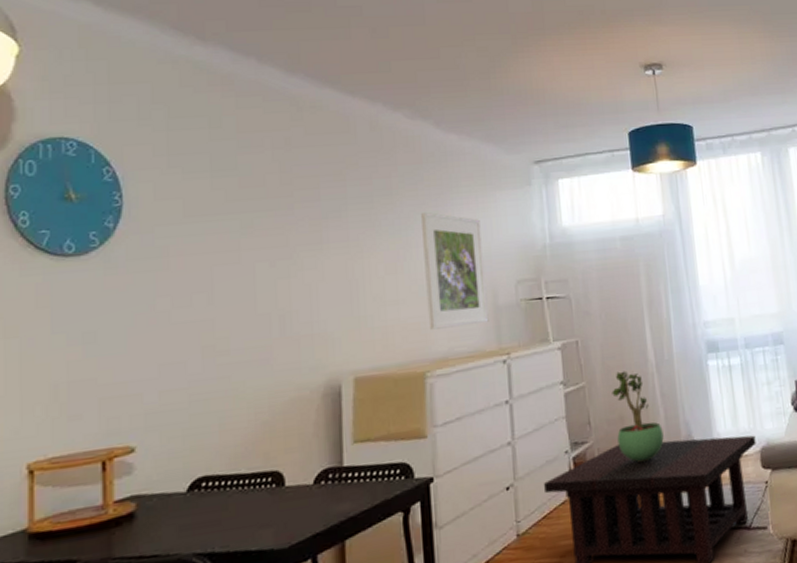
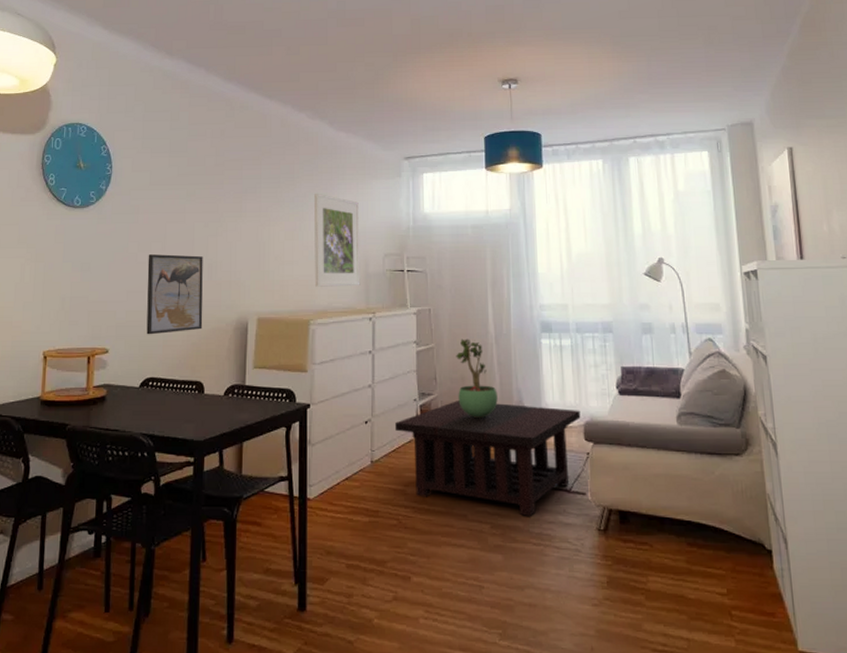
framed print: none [187,306,277,420] -> present [146,254,203,335]

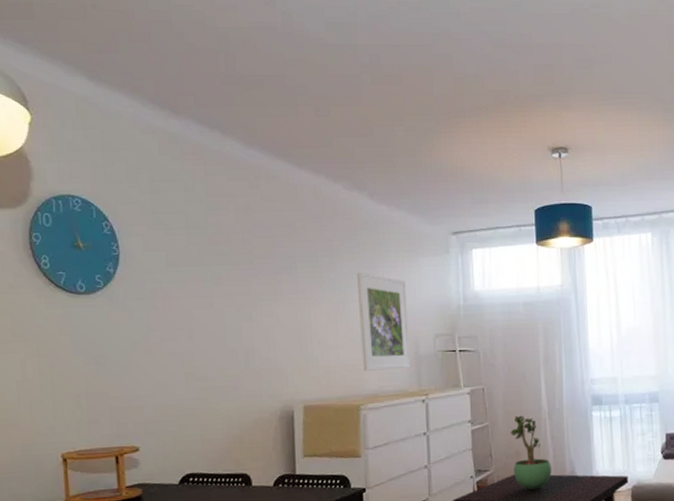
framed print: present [146,254,203,335] -> none [173,343,244,430]

